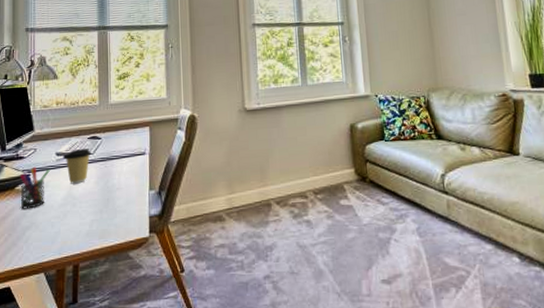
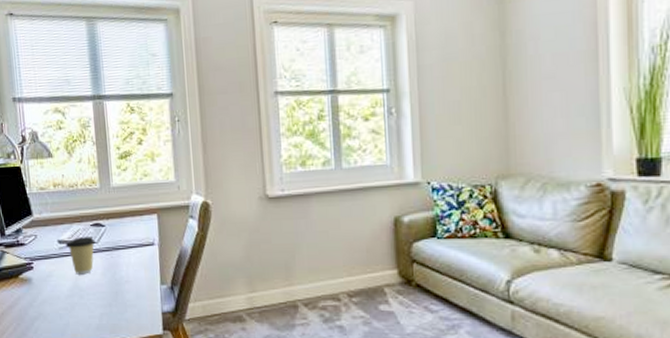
pen holder: present [19,167,50,209] -> none [22,254,53,299]

